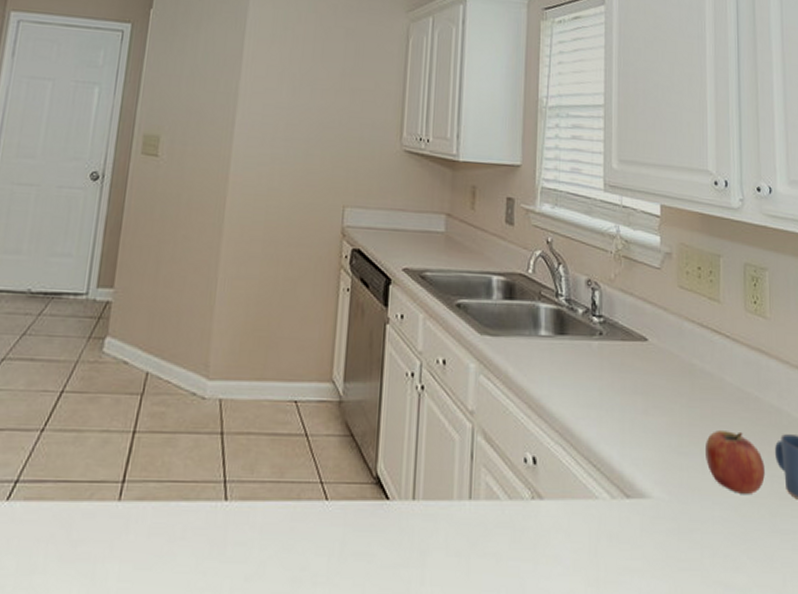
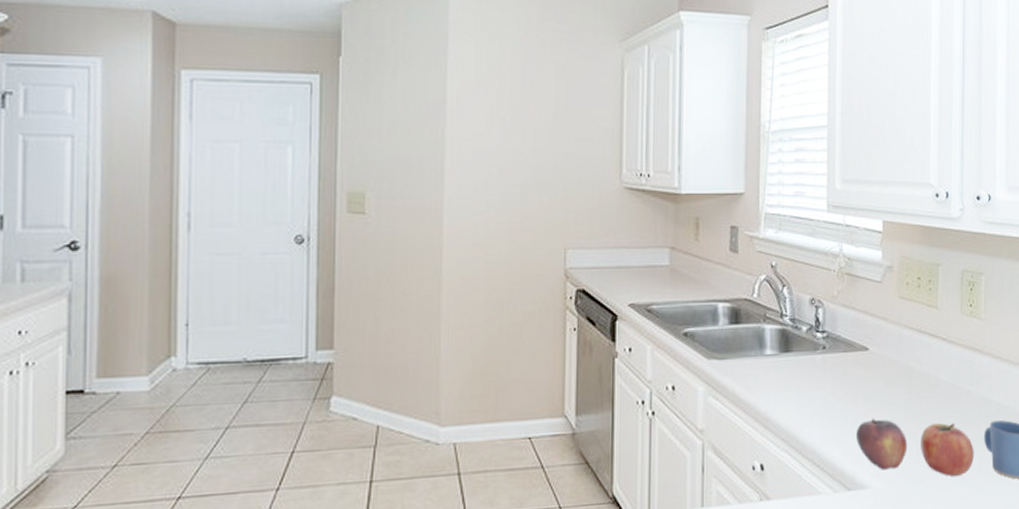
fruit: none [634,417,692,479] -> present [855,418,908,470]

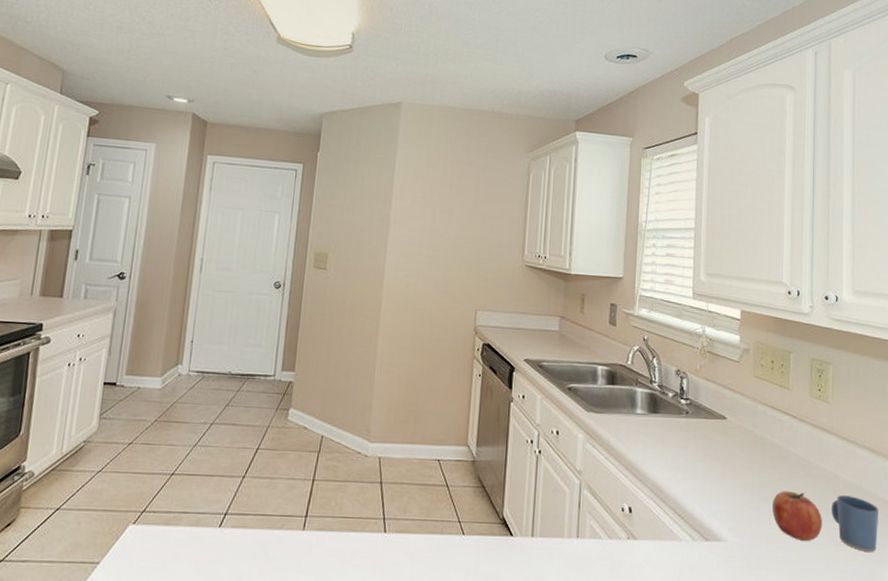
fruit: present [855,418,908,470] -> none [713,479,761,527]

